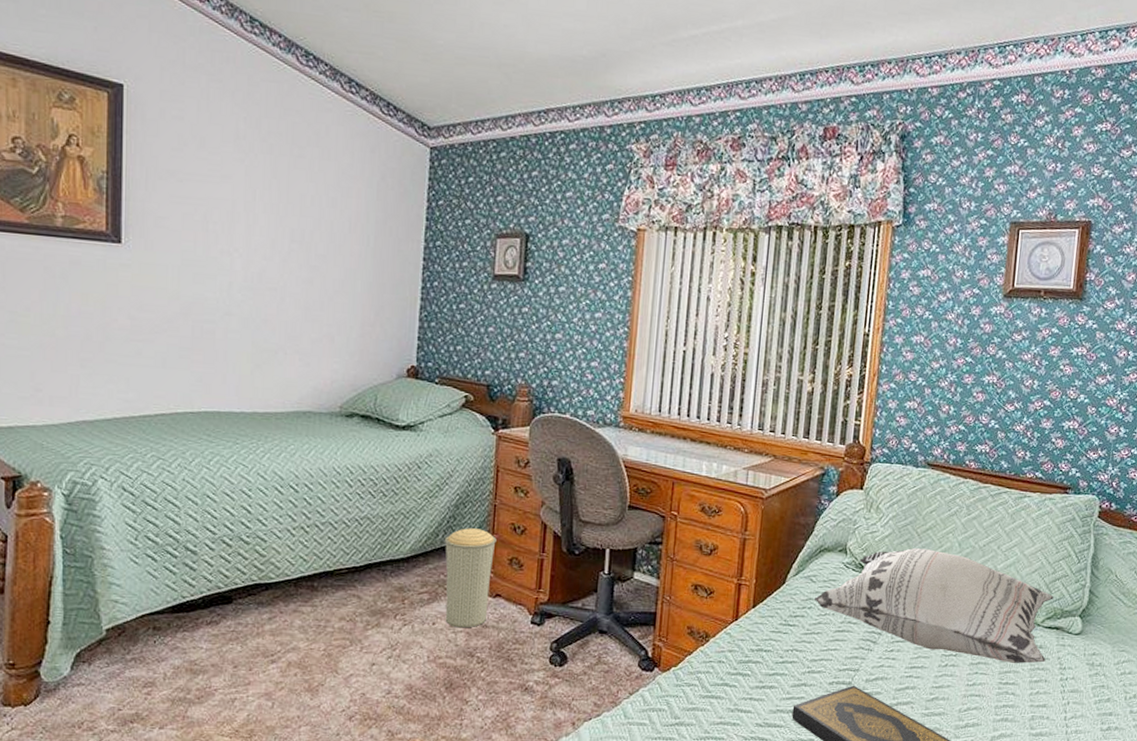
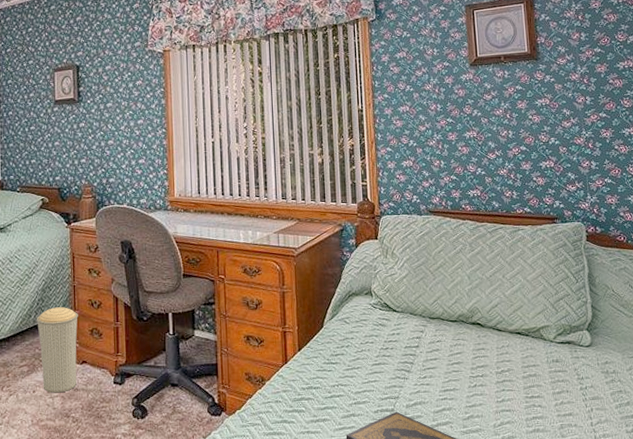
decorative pillow: present [813,547,1054,664] -> none [350,284,564,378]

